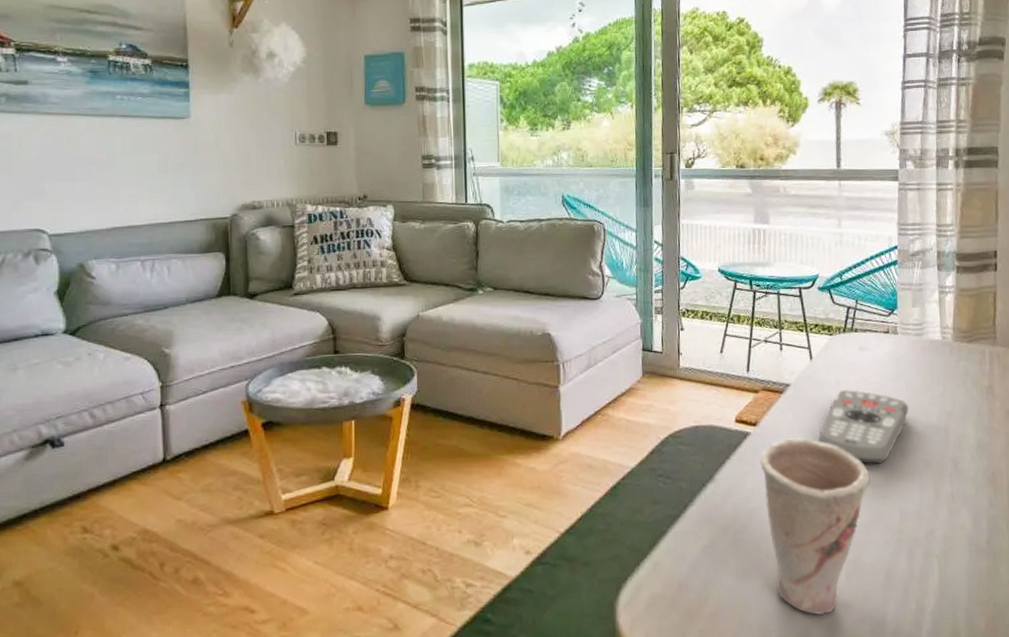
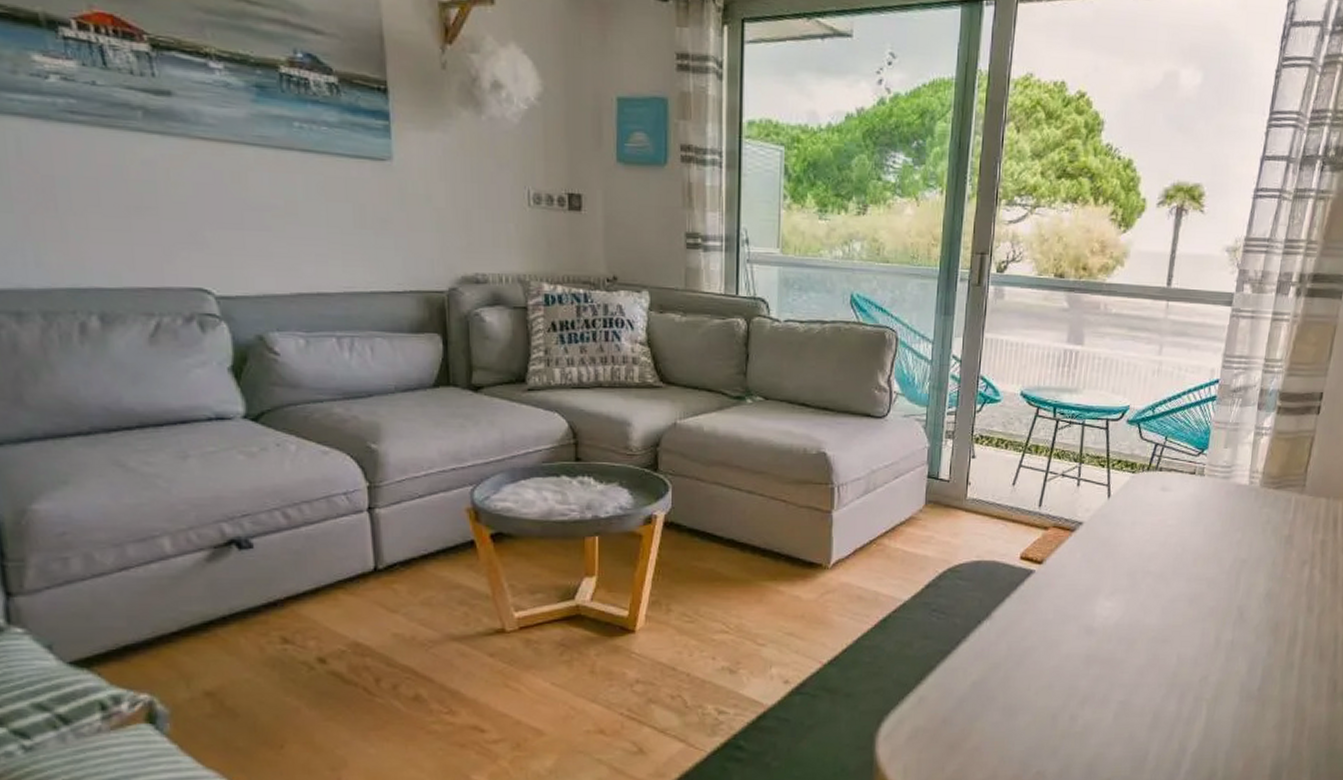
cup: present [760,437,870,615] -> none [1041,578,1152,752]
remote control: present [817,389,909,464] -> none [1103,530,1203,608]

